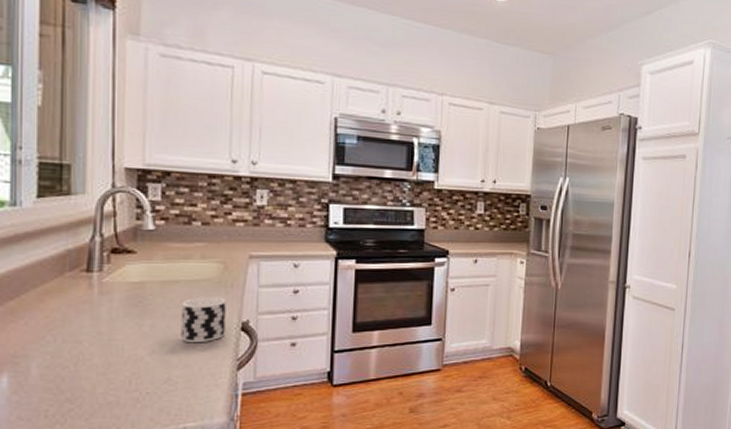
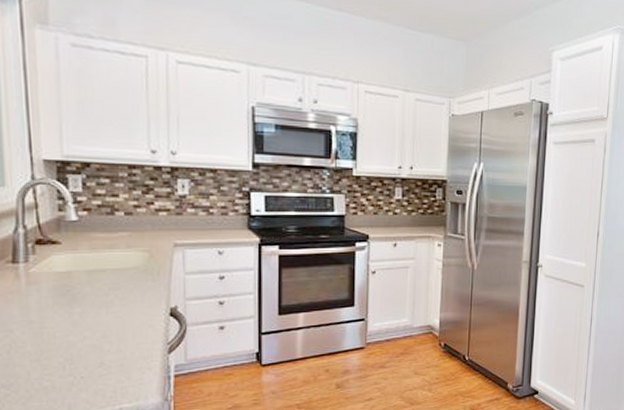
cup: present [180,297,226,343] -> none [109,284,155,329]

